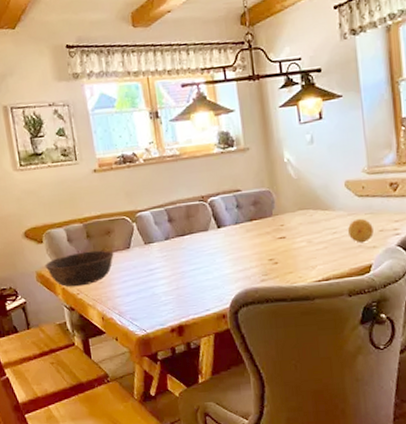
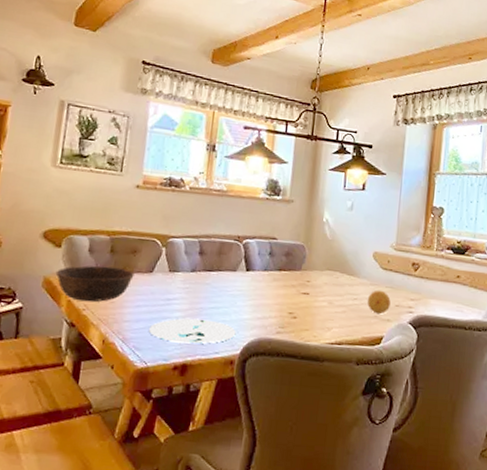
plate: none [139,281,222,308] -> present [148,317,236,344]

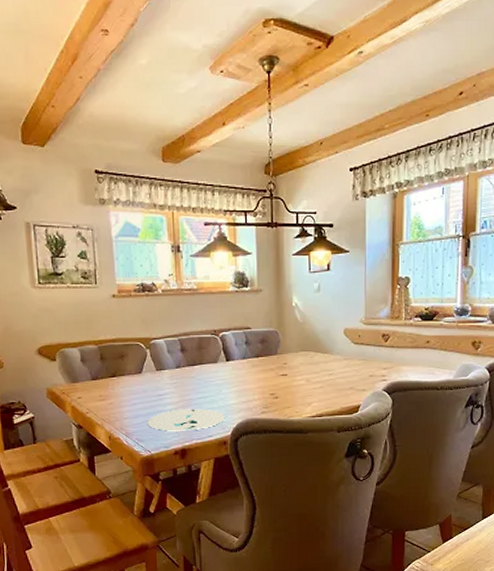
bowl: present [55,265,134,303] -> none [56,372,126,406]
fruit: present [367,290,391,315] -> none [342,363,364,386]

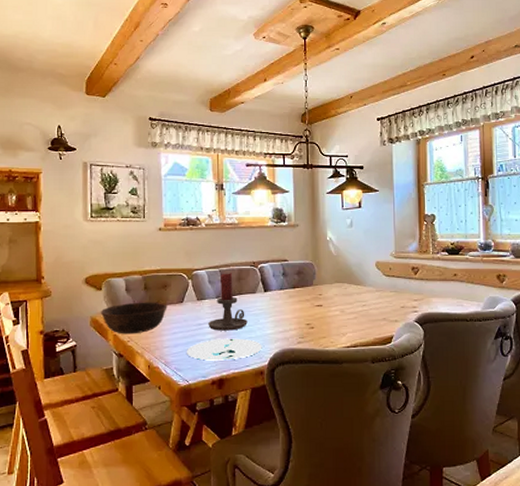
bowl: none [56,372,126,406] -> present [100,302,167,334]
candle holder: none [169,342,209,402] -> present [208,273,248,331]

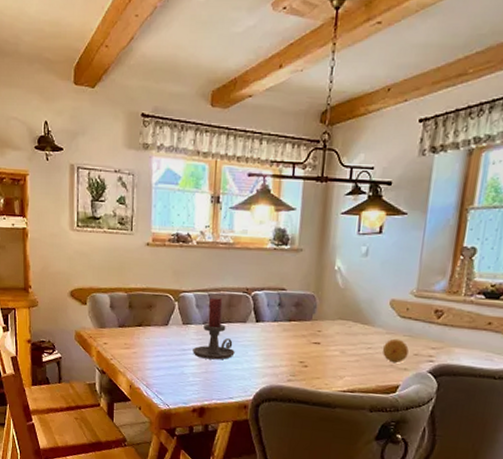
bowl: present [100,302,167,334] -> none [84,320,152,353]
plate: present [186,338,262,361] -> none [168,366,249,390]
fruit: none [375,295,396,317] -> present [382,338,409,364]

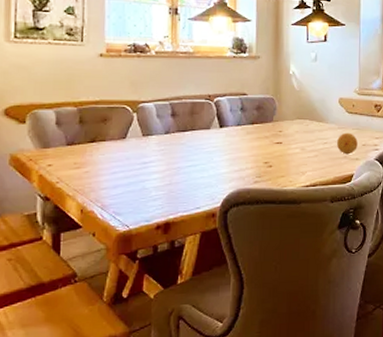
candle holder: present [193,297,235,360] -> none [154,106,200,170]

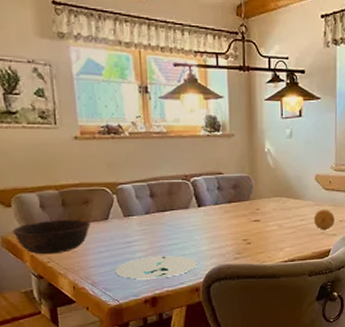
bowl: none [22,137,107,175] -> present [12,219,91,255]
plate: none [127,178,215,203] -> present [114,255,197,280]

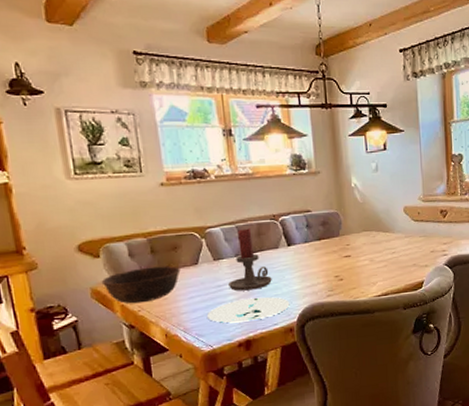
candle holder: none [138,187,181,249] -> present [228,228,272,291]
fruit: present [313,209,335,231] -> none [404,240,426,262]

